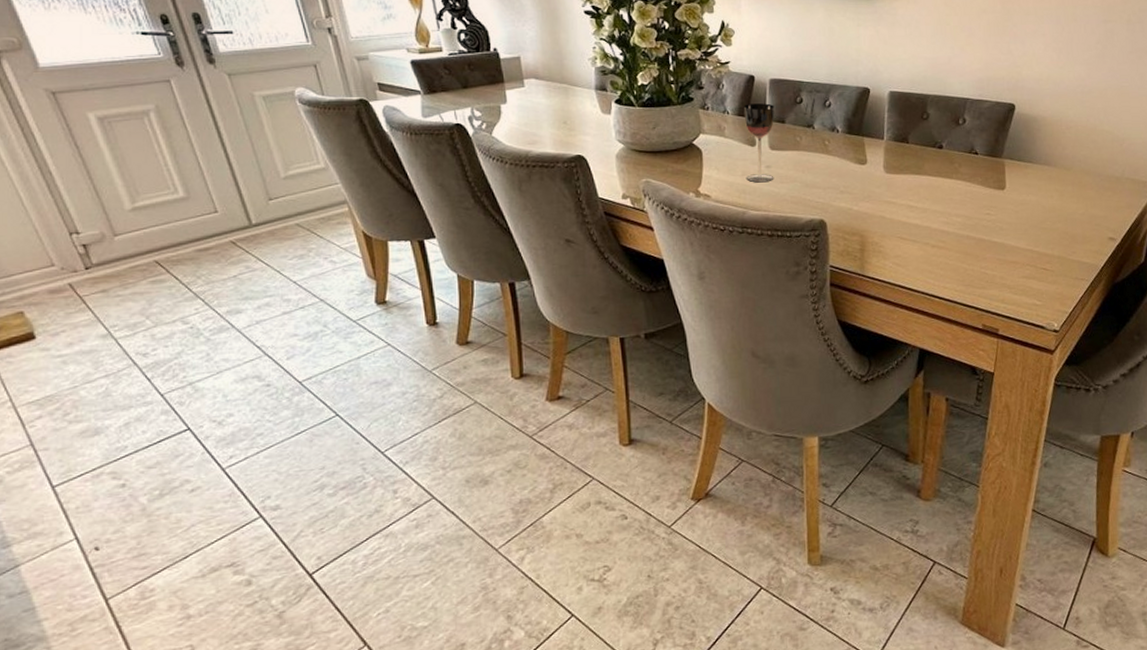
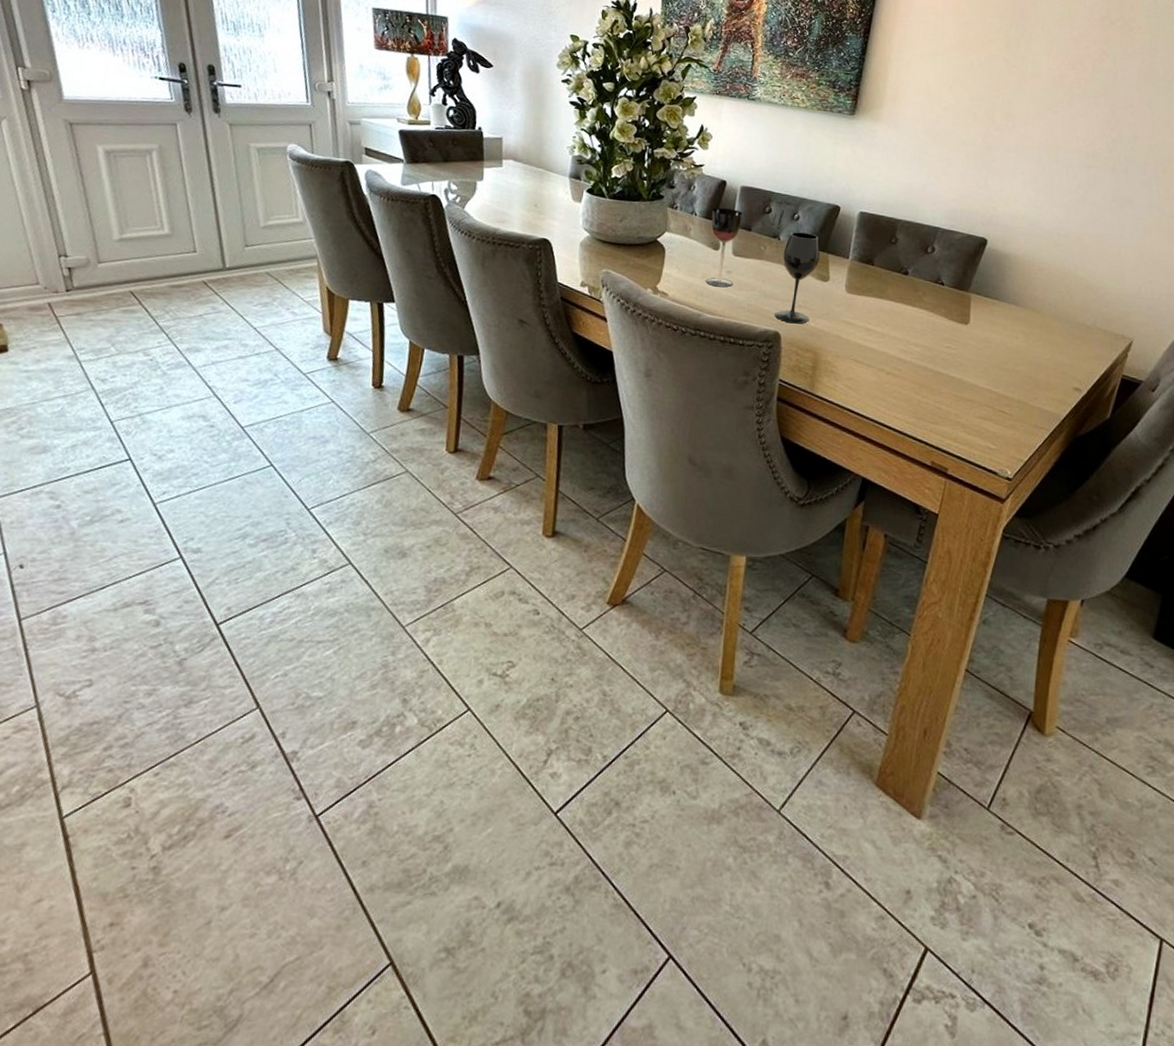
wineglass: none [818,118,856,210] -> present [774,232,820,324]

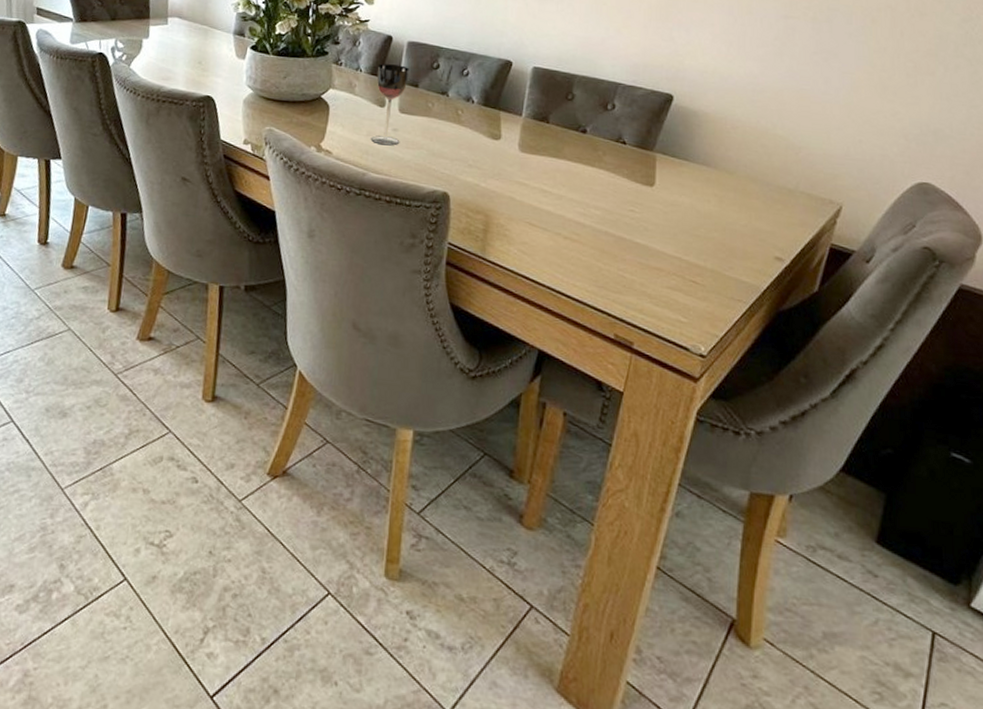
wineglass: present [774,232,820,324] -> none [443,88,491,185]

